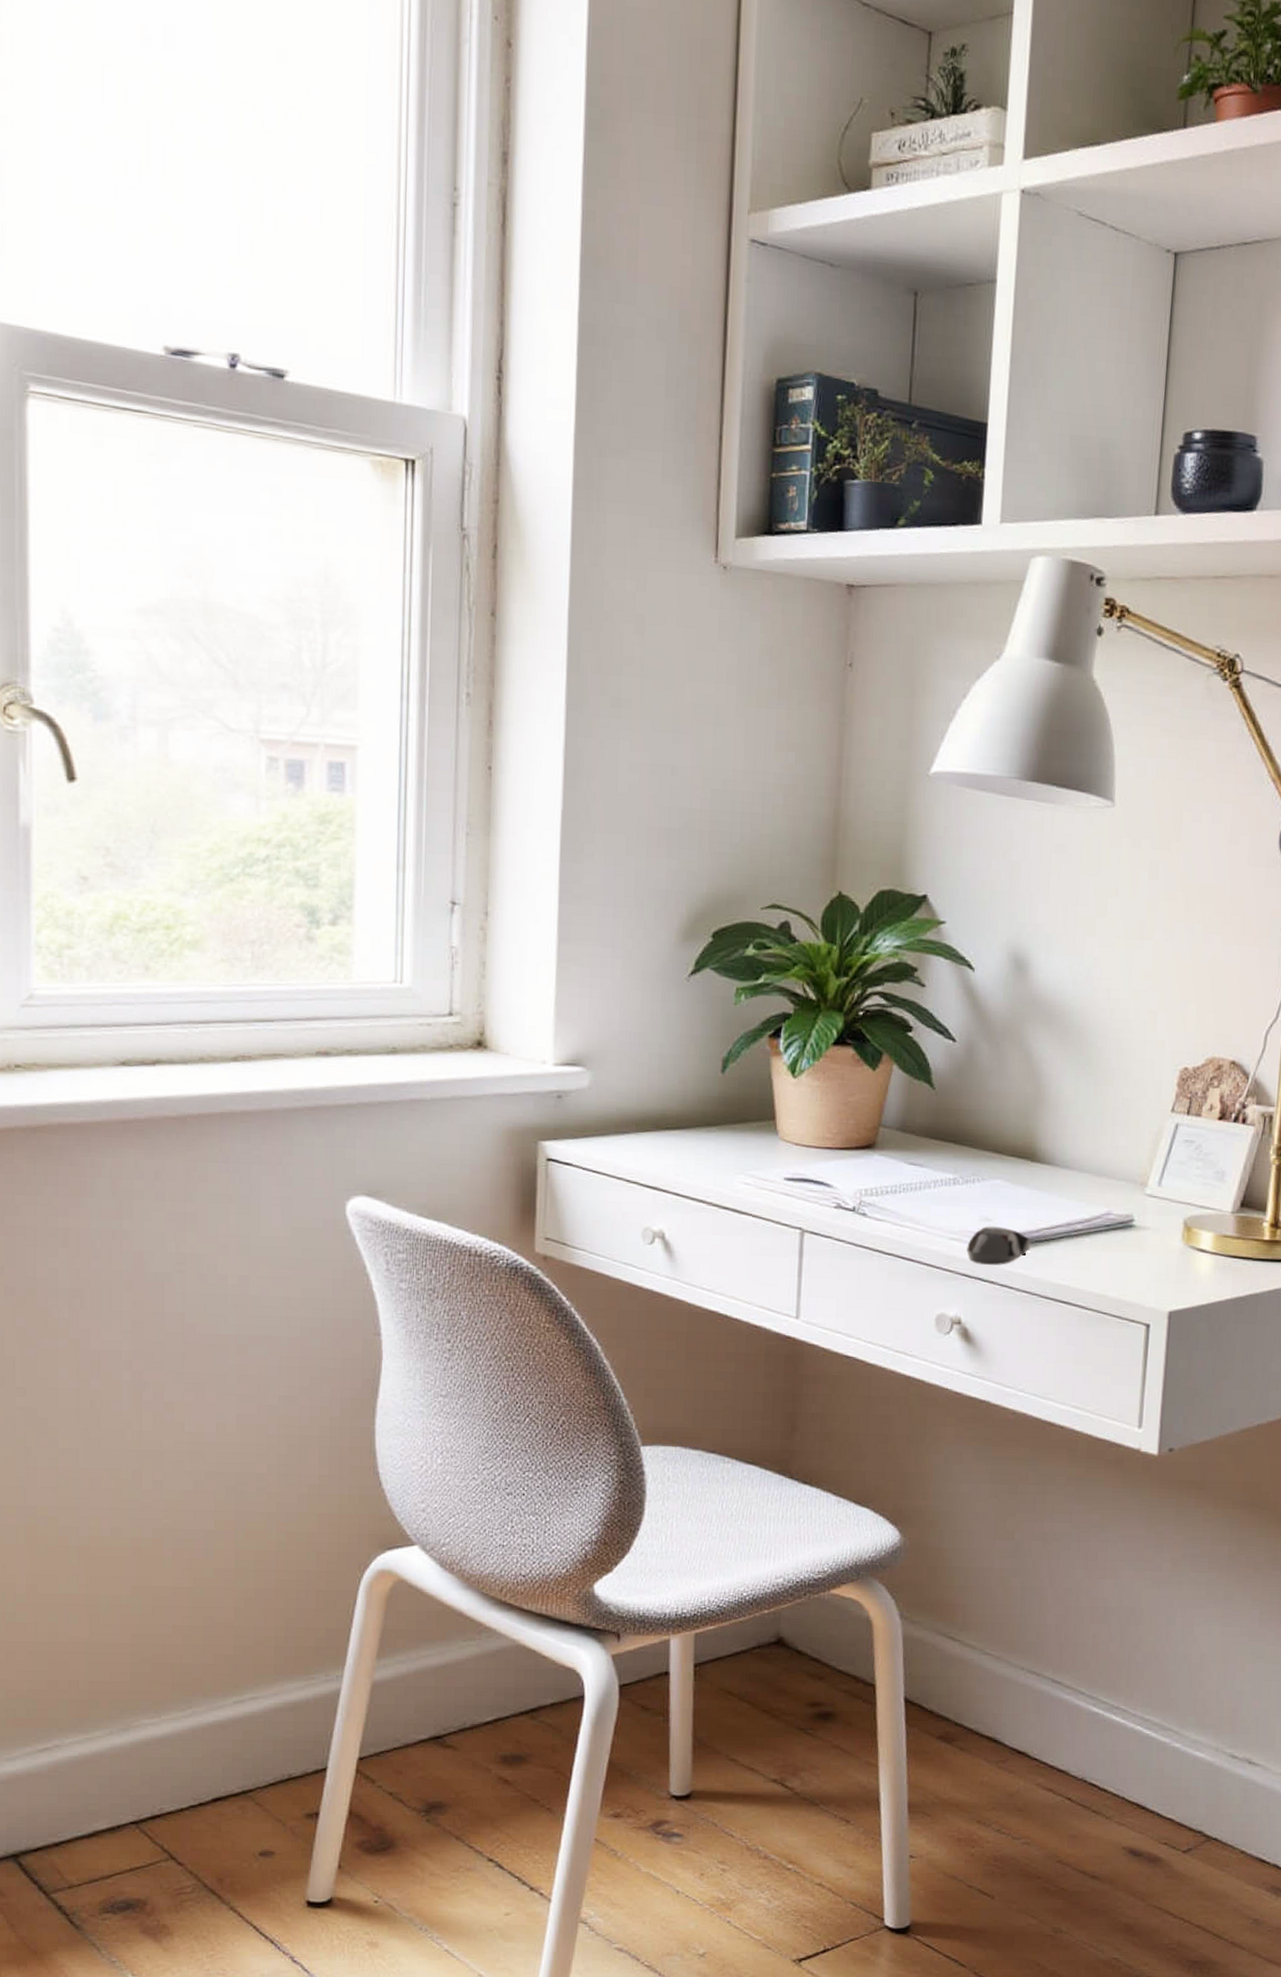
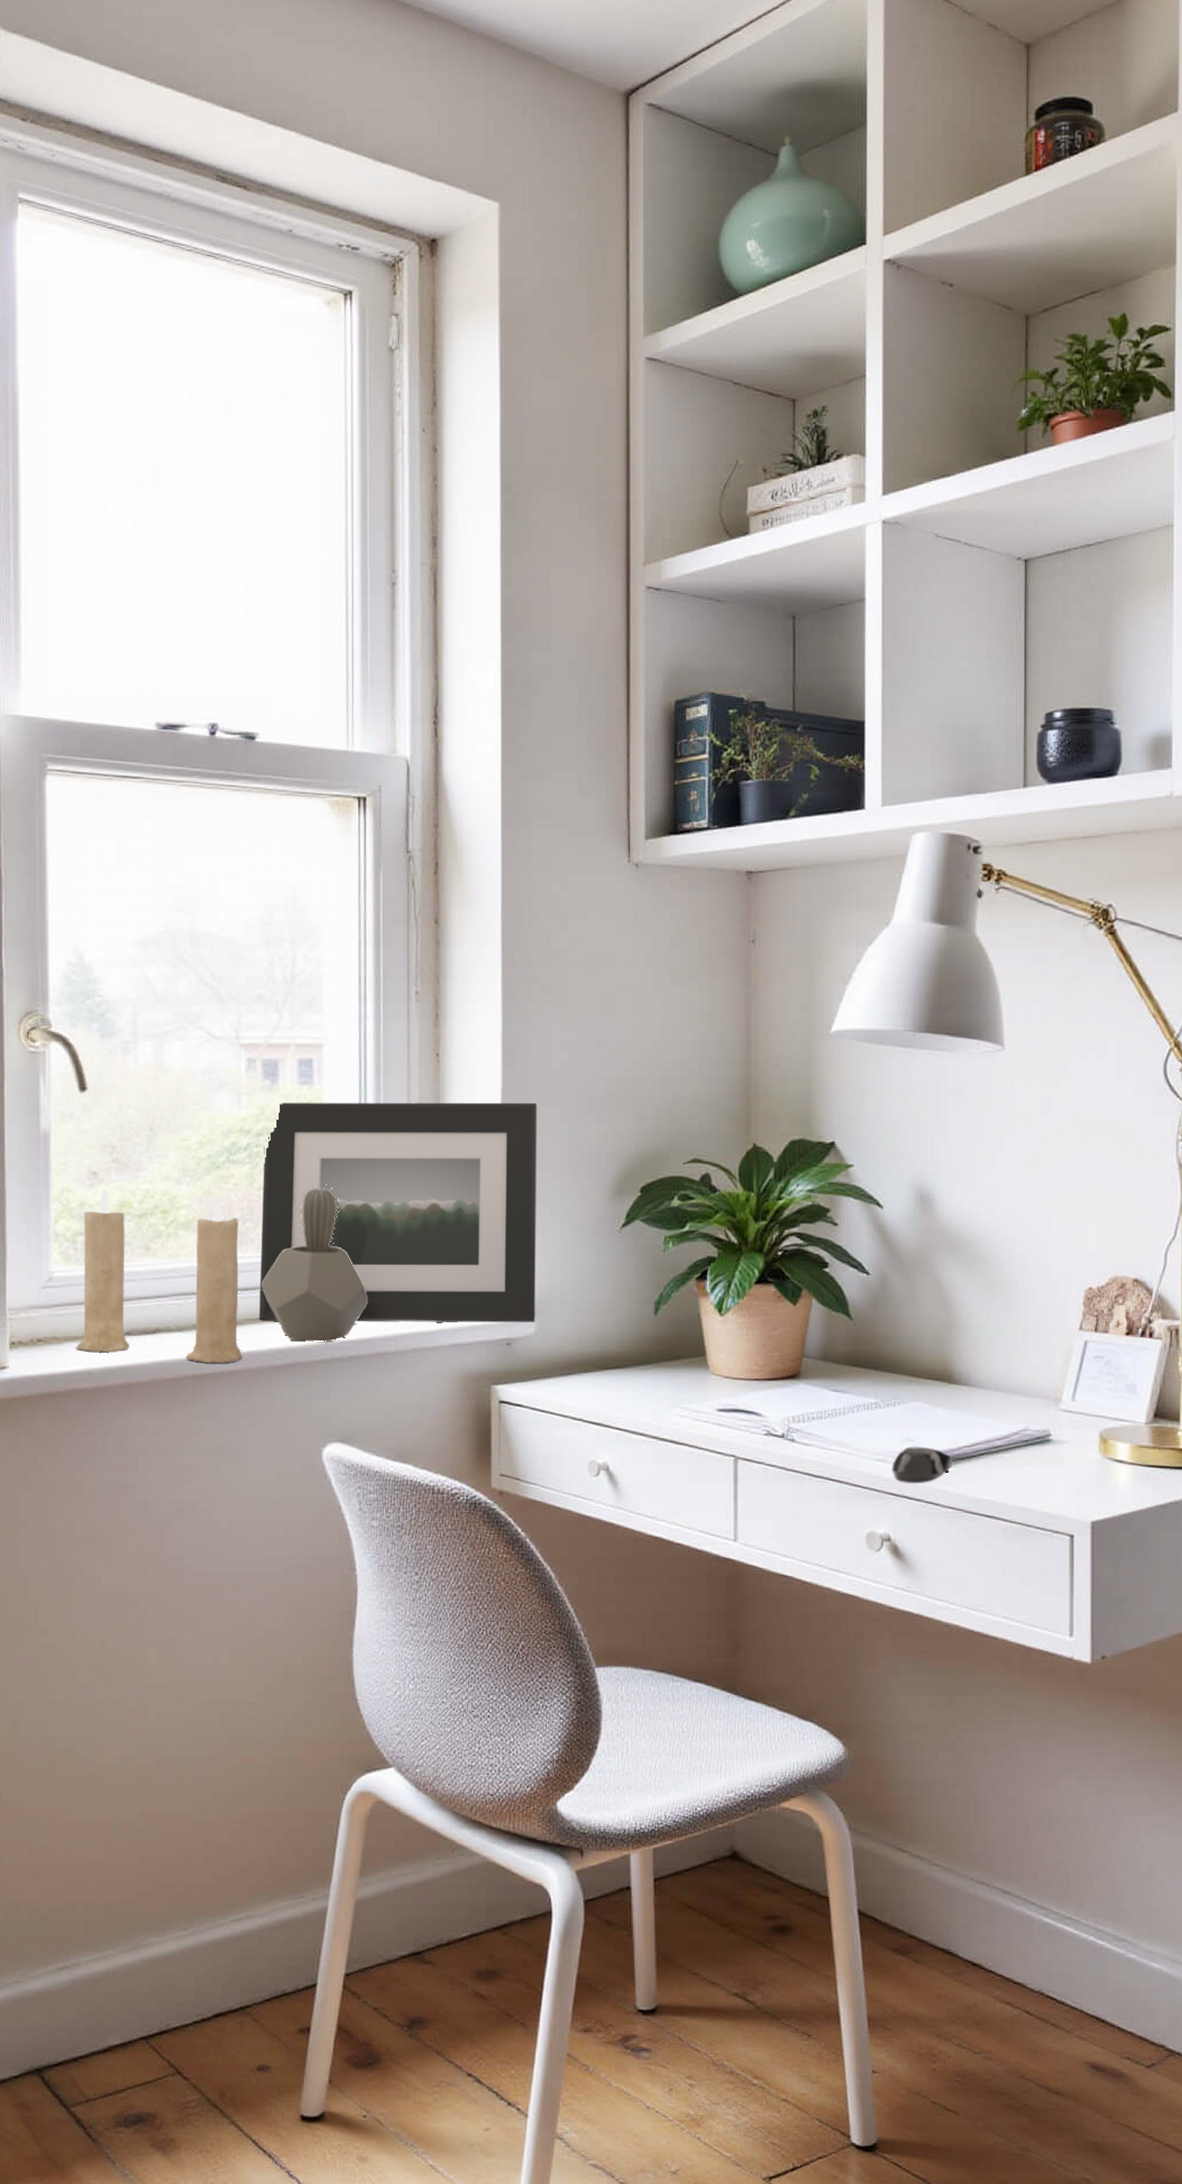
candle: none [61,895,257,1103] -> present [75,1188,243,1363]
picture frame: none [276,810,602,1075] -> present [258,1102,538,1322]
potted cactus: none [279,909,403,1084] -> present [261,1186,369,1342]

